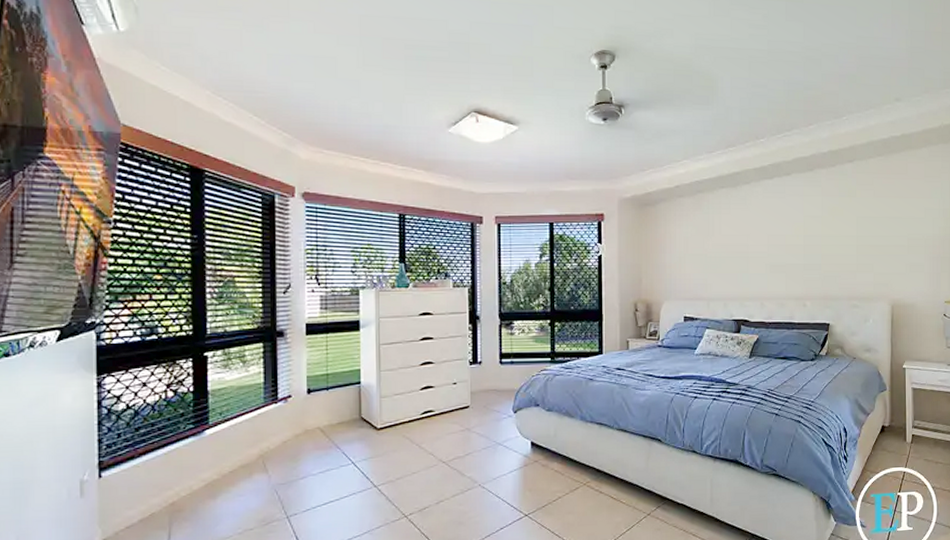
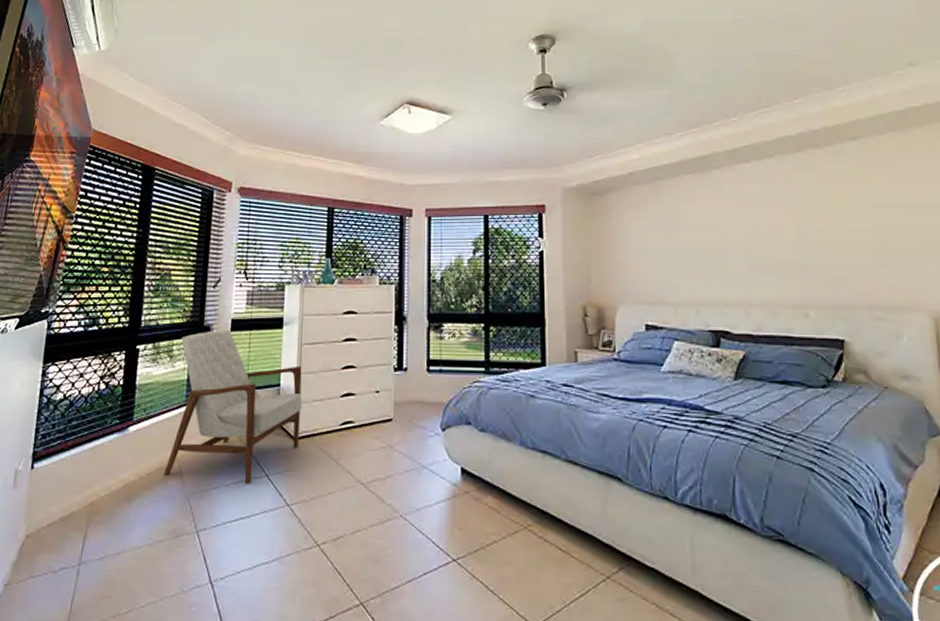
armchair: none [248,333,383,472] -> present [164,329,302,483]

